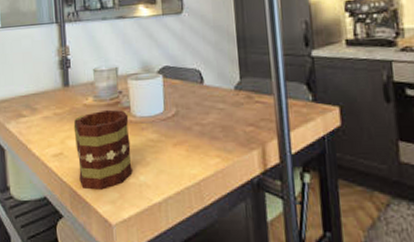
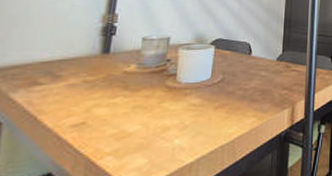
mug: present [73,109,133,190] -> none [101,76,173,159]

